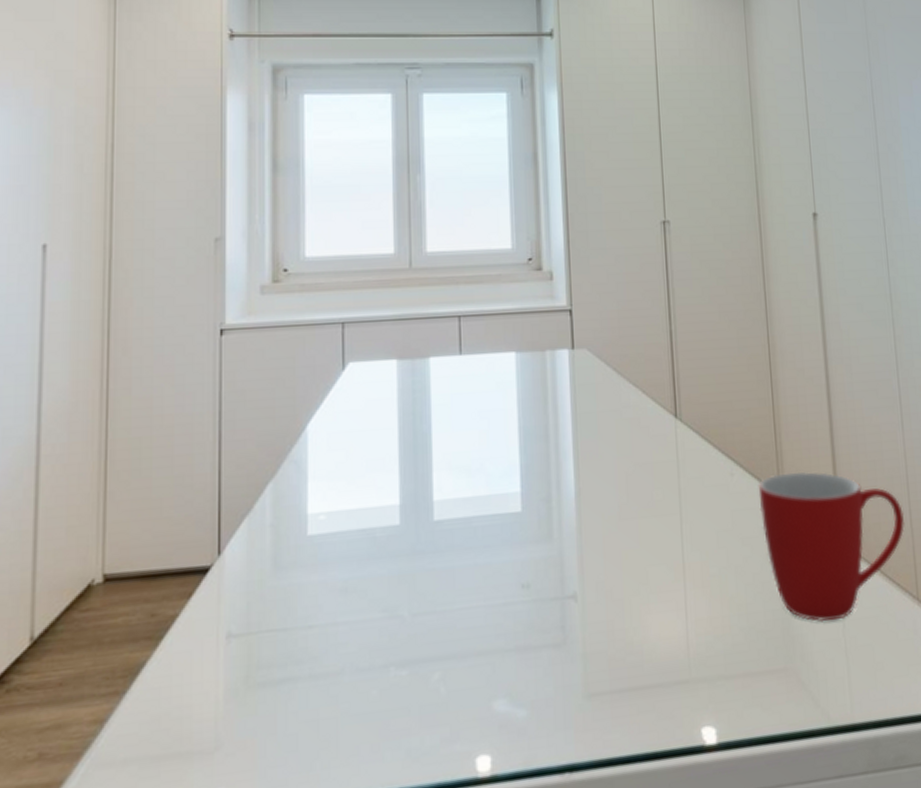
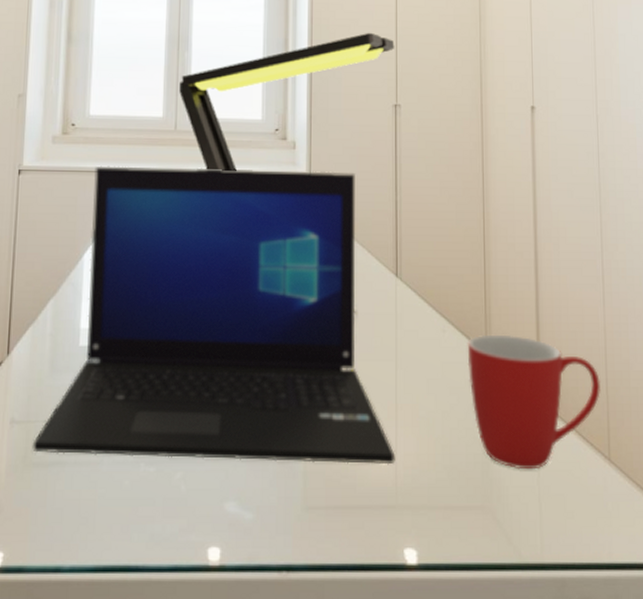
laptop: none [256,303,686,670] -> present [32,166,395,465]
desk lamp: none [412,140,660,313] -> present [179,32,395,171]

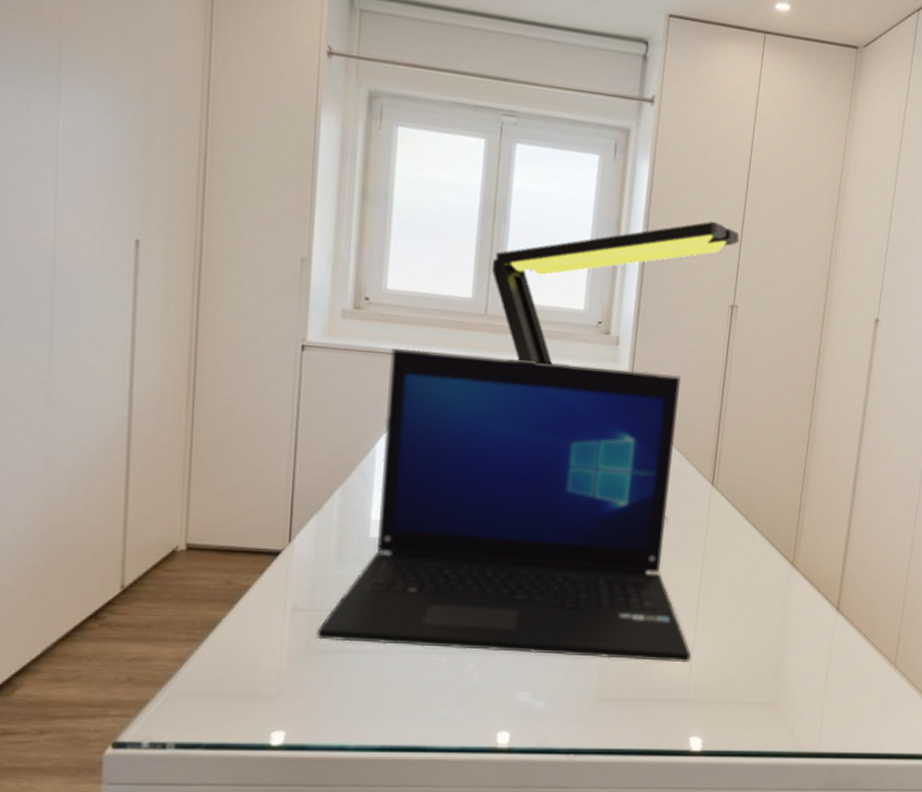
mug: present [467,334,600,470] -> none [772,546,899,672]

